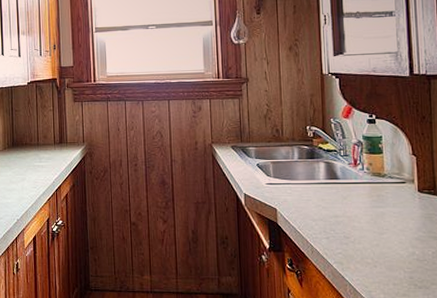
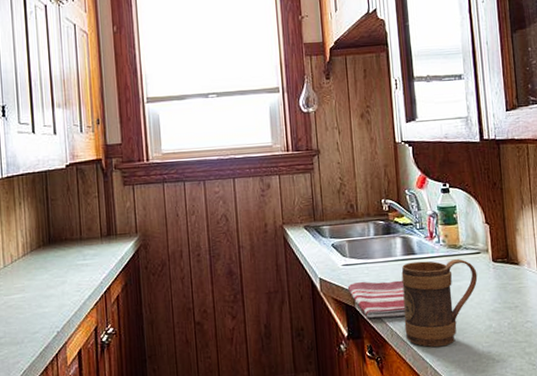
dish towel: none [270,200,327,235] -> present [347,280,406,318]
mug: none [324,186,402,268] -> present [401,258,478,347]

